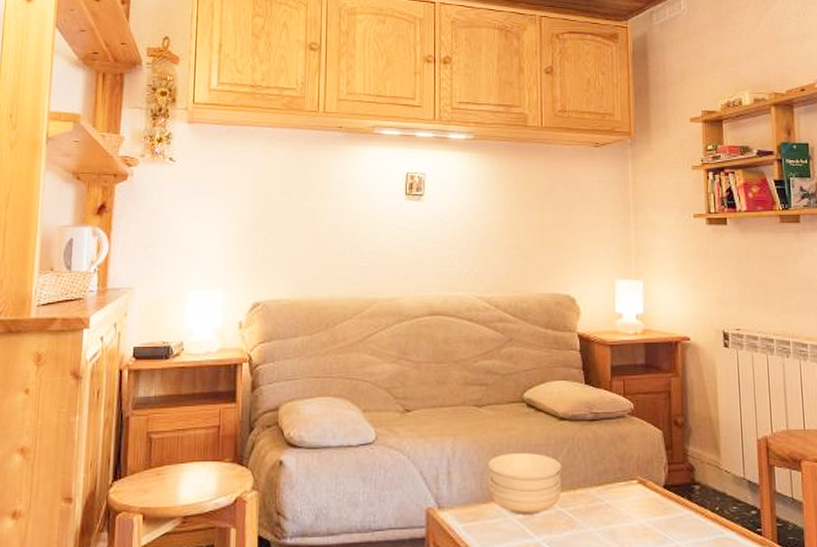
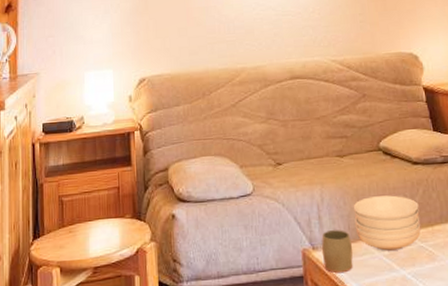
mug: none [448,488,484,536] -> present [321,230,353,273]

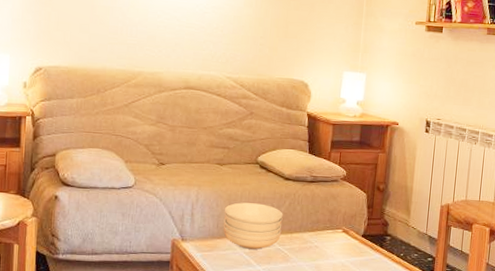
mug: present [321,230,353,273] -> none [189,226,218,262]

